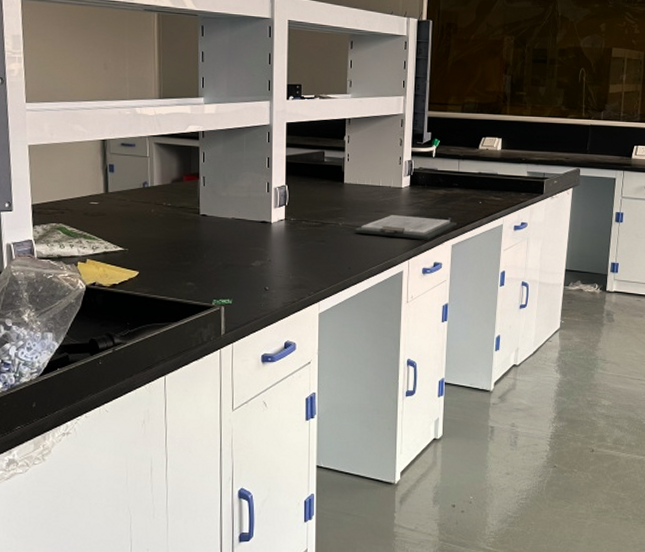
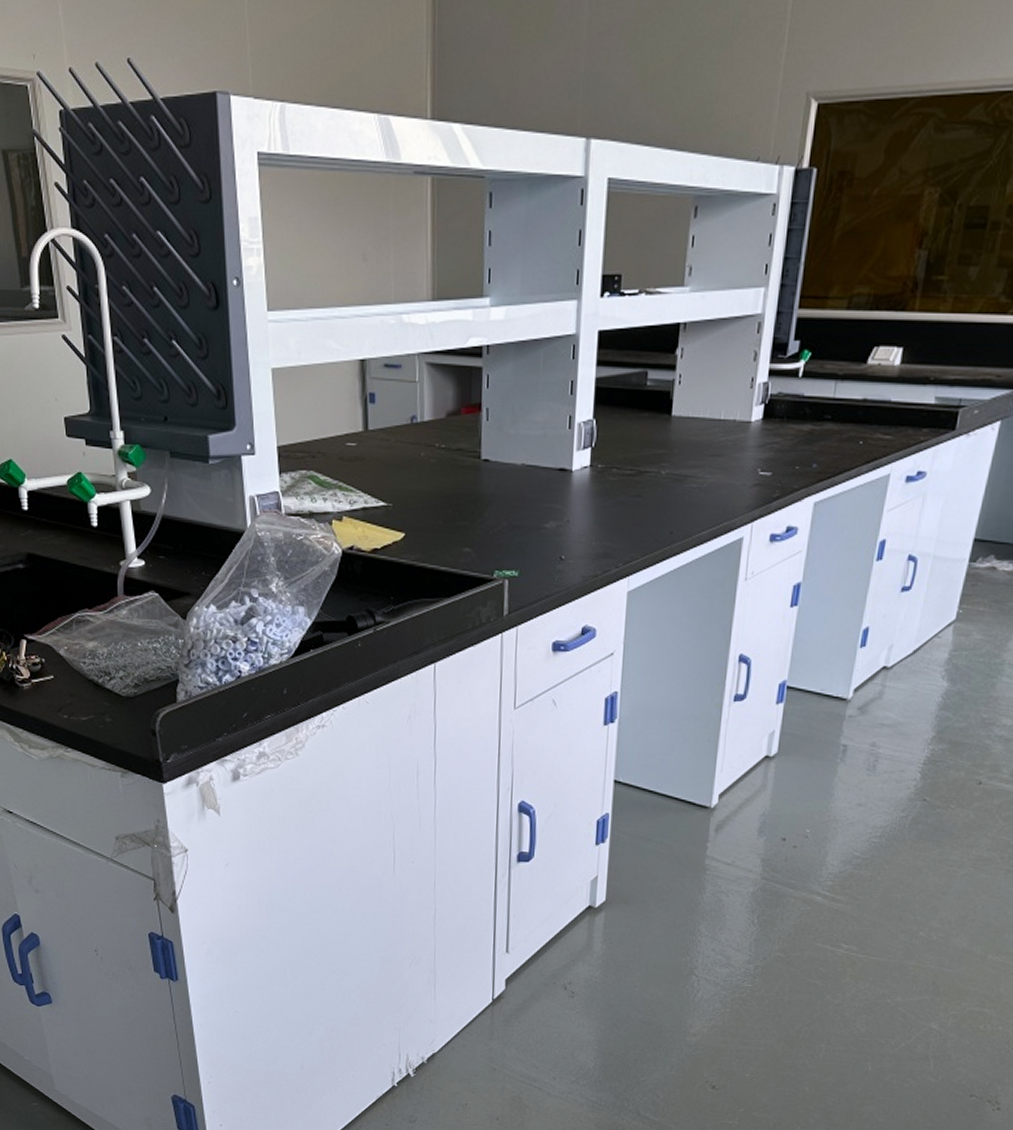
clipboard: present [353,215,457,240] -> none [680,460,825,496]

